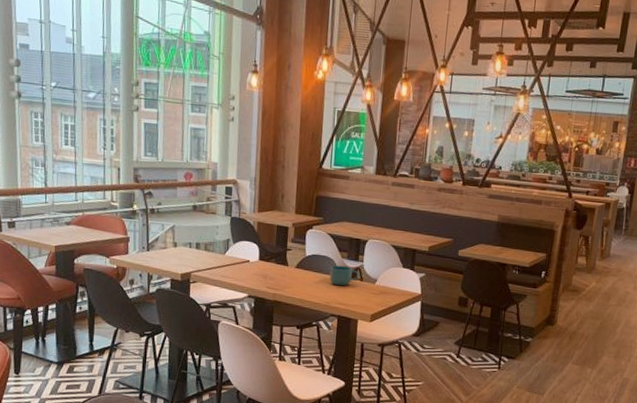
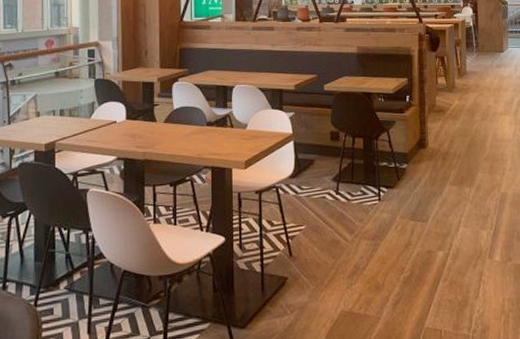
cup: present [329,265,359,286] -> none [199,114,229,136]

